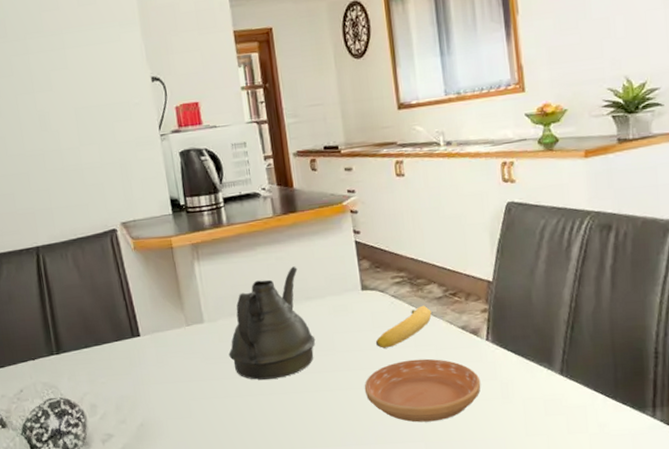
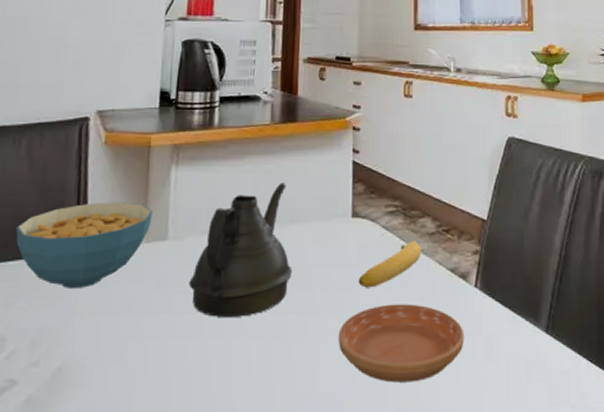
cereal bowl: none [82,295,188,366] -> present [16,201,153,290]

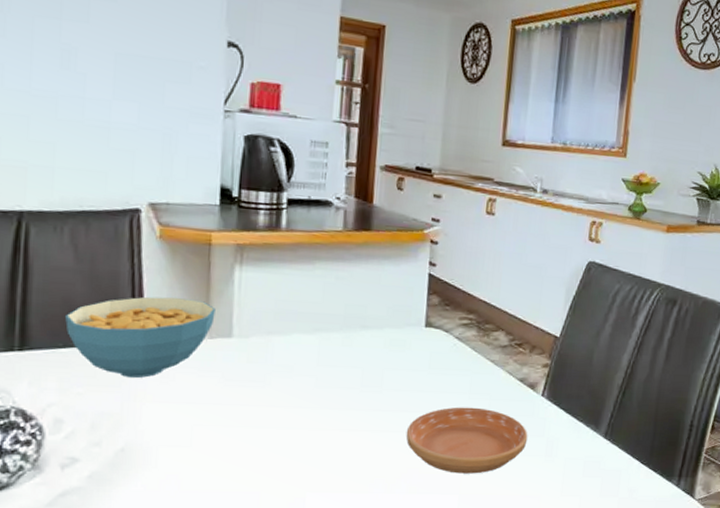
teapot: present [189,182,293,317] -> none [255,289,363,412]
banana: present [358,240,422,288] -> none [428,352,493,392]

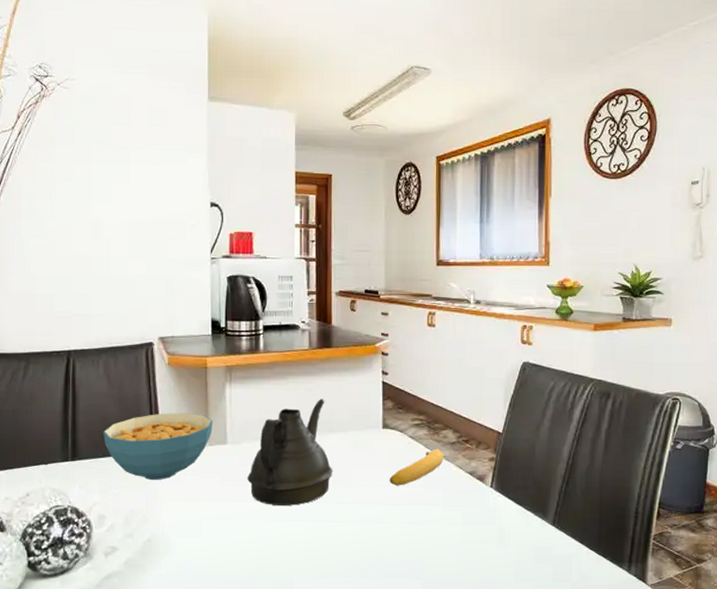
teapot: none [255,289,363,412] -> present [247,399,333,506]
saucer: present [406,407,528,474] -> none [373,499,481,560]
banana: none [428,352,493,392] -> present [389,448,444,486]

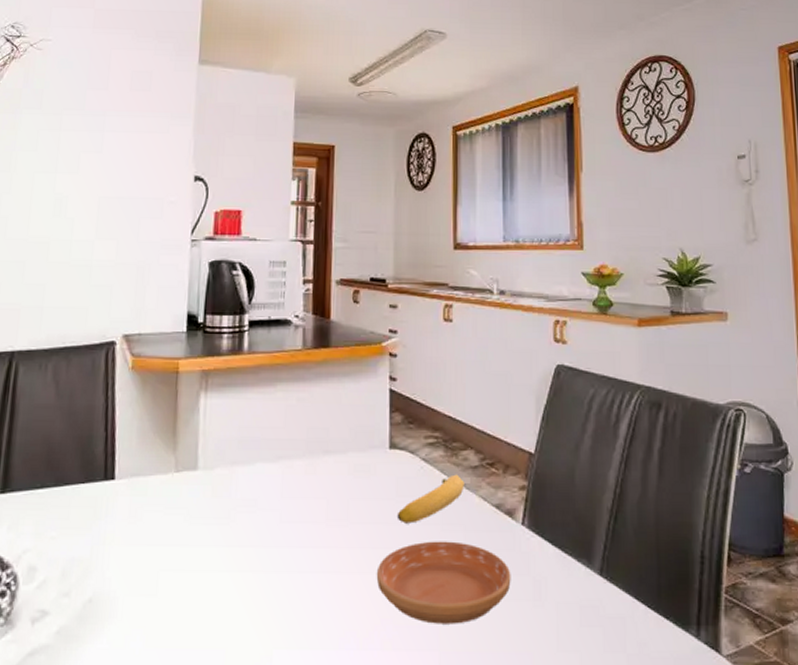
cereal bowl: present [103,412,213,481] -> none [44,429,182,519]
teapot: present [247,399,333,506] -> none [220,411,328,551]
saucer: none [373,499,481,560] -> present [376,541,511,624]

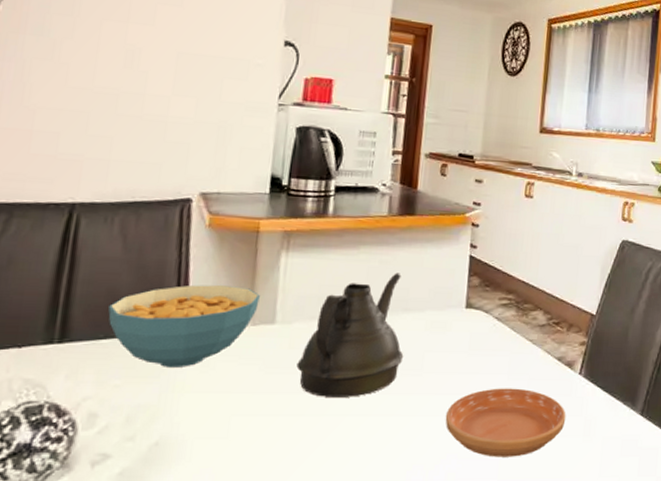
cereal bowl: none [44,429,182,519] -> present [108,284,260,369]
teapot: none [220,411,328,551] -> present [296,273,404,397]
banana: present [397,474,464,524] -> none [468,331,532,373]

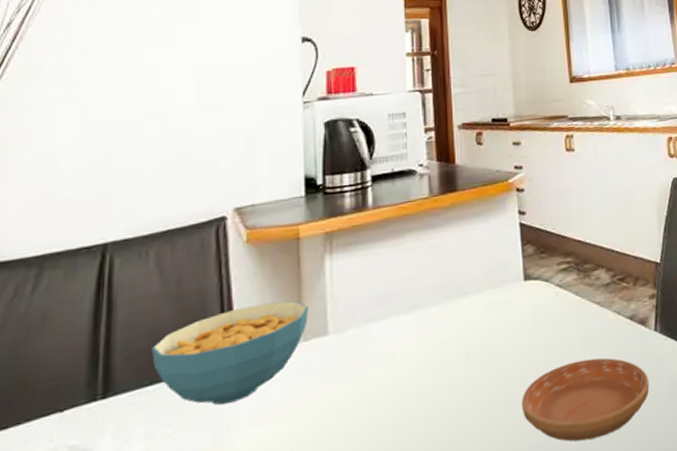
teapot: present [296,273,404,397] -> none [356,255,468,408]

